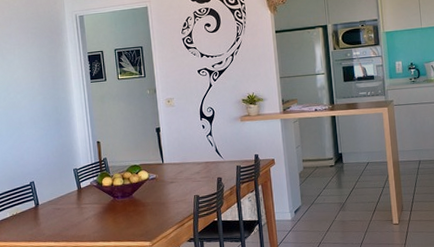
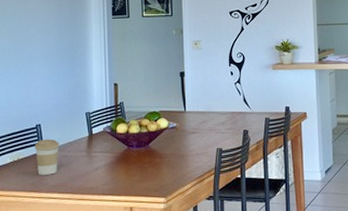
coffee cup: none [30,194,53,227] -> present [34,139,59,175]

